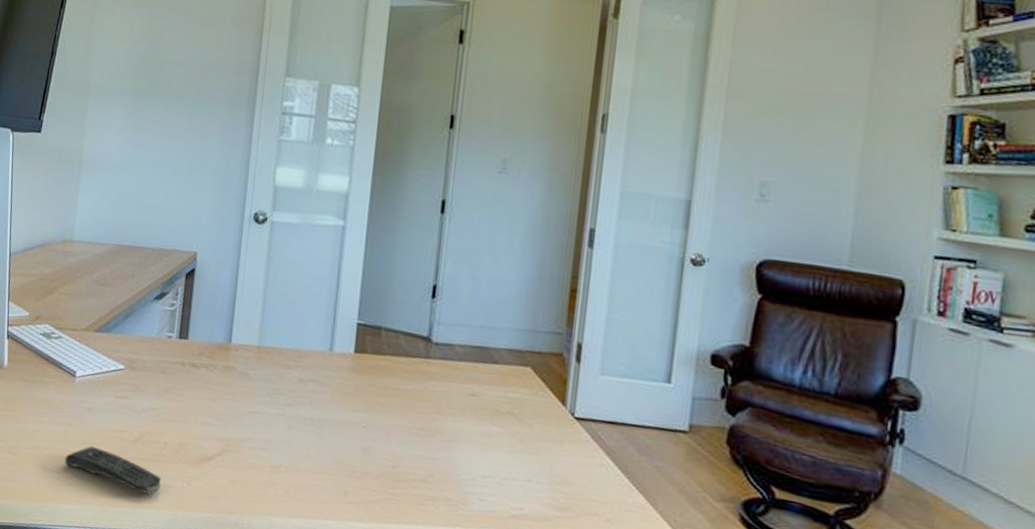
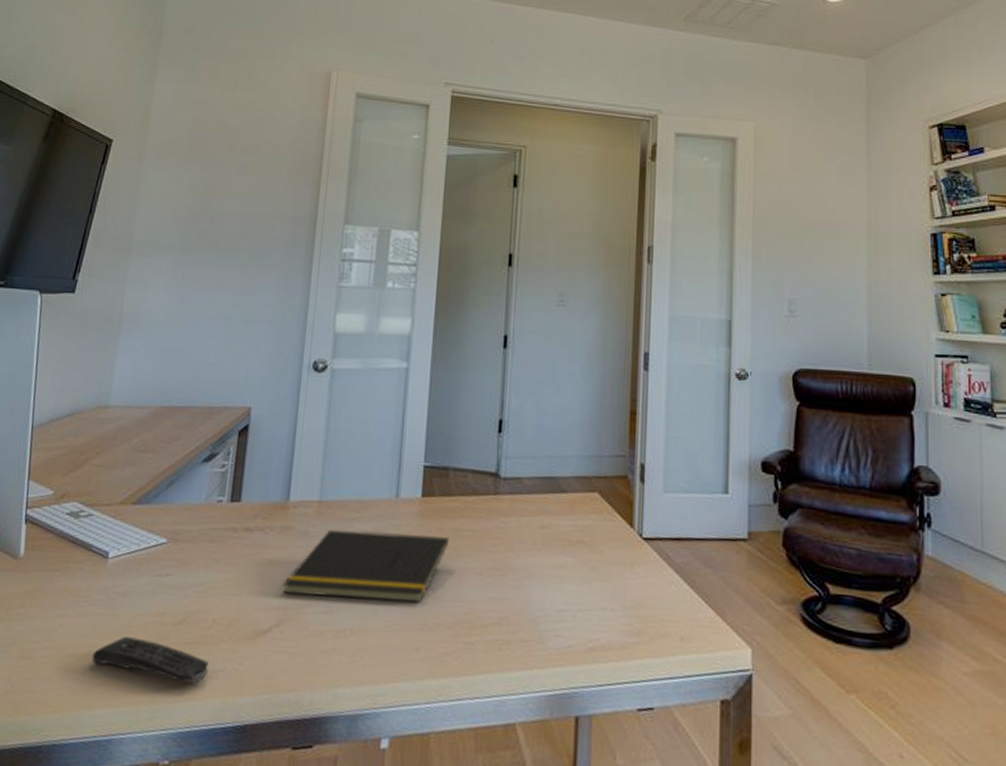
notepad: none [225,373,379,451] -> present [282,529,449,604]

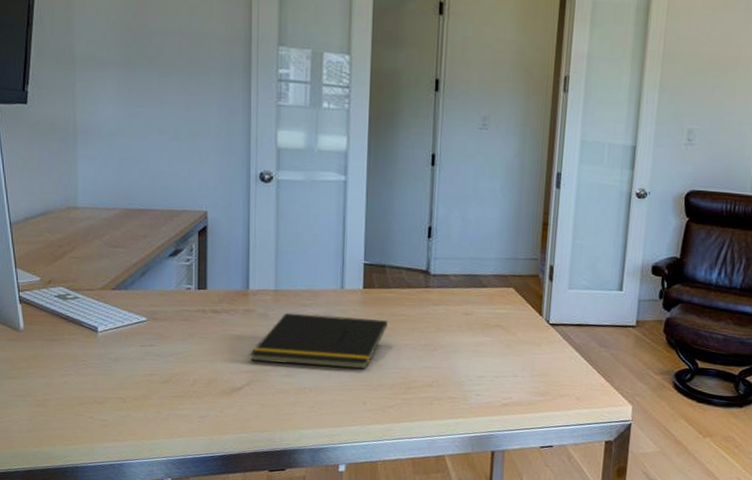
remote control: present [91,636,209,684] -> none [97,391,195,425]

